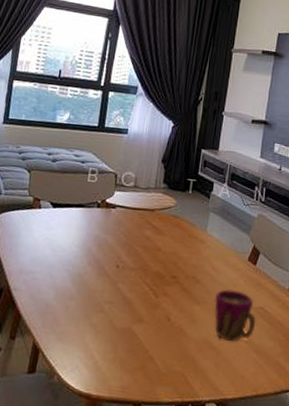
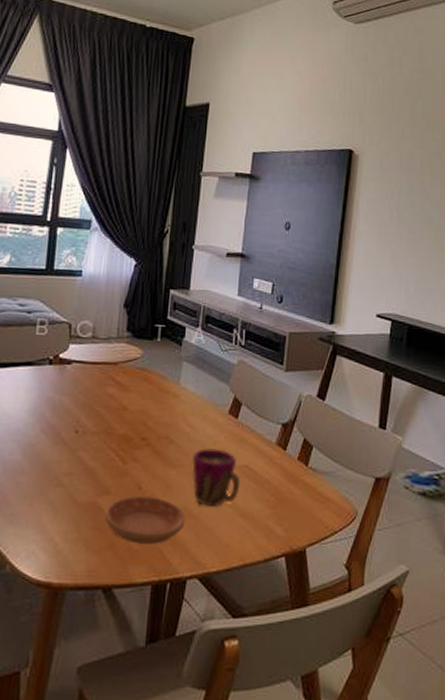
saucer: none [138,326,207,370] -> present [105,497,186,544]

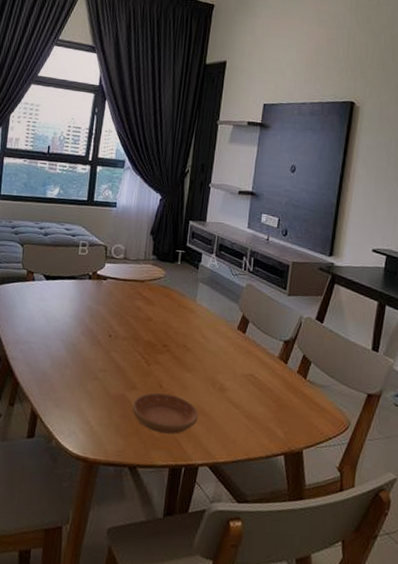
cup: present [191,448,241,508] -> none [204,357,247,408]

